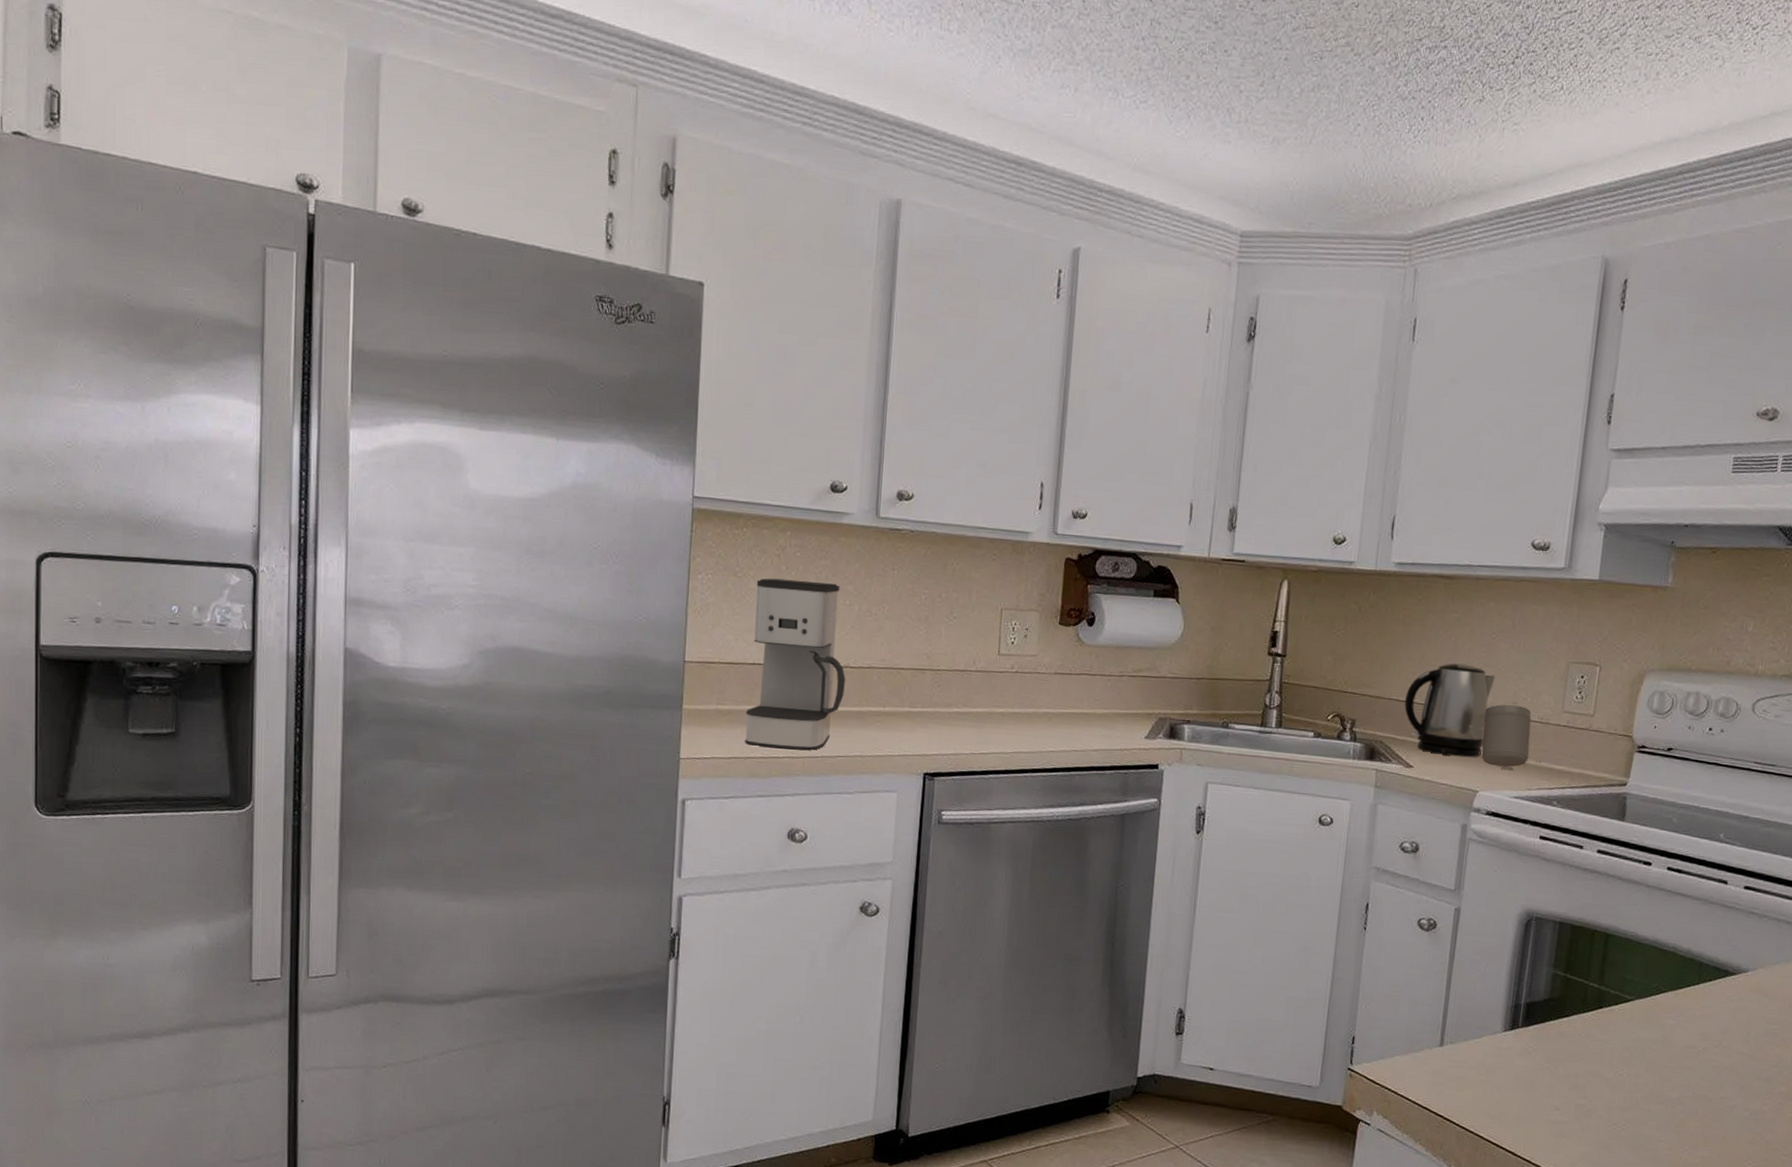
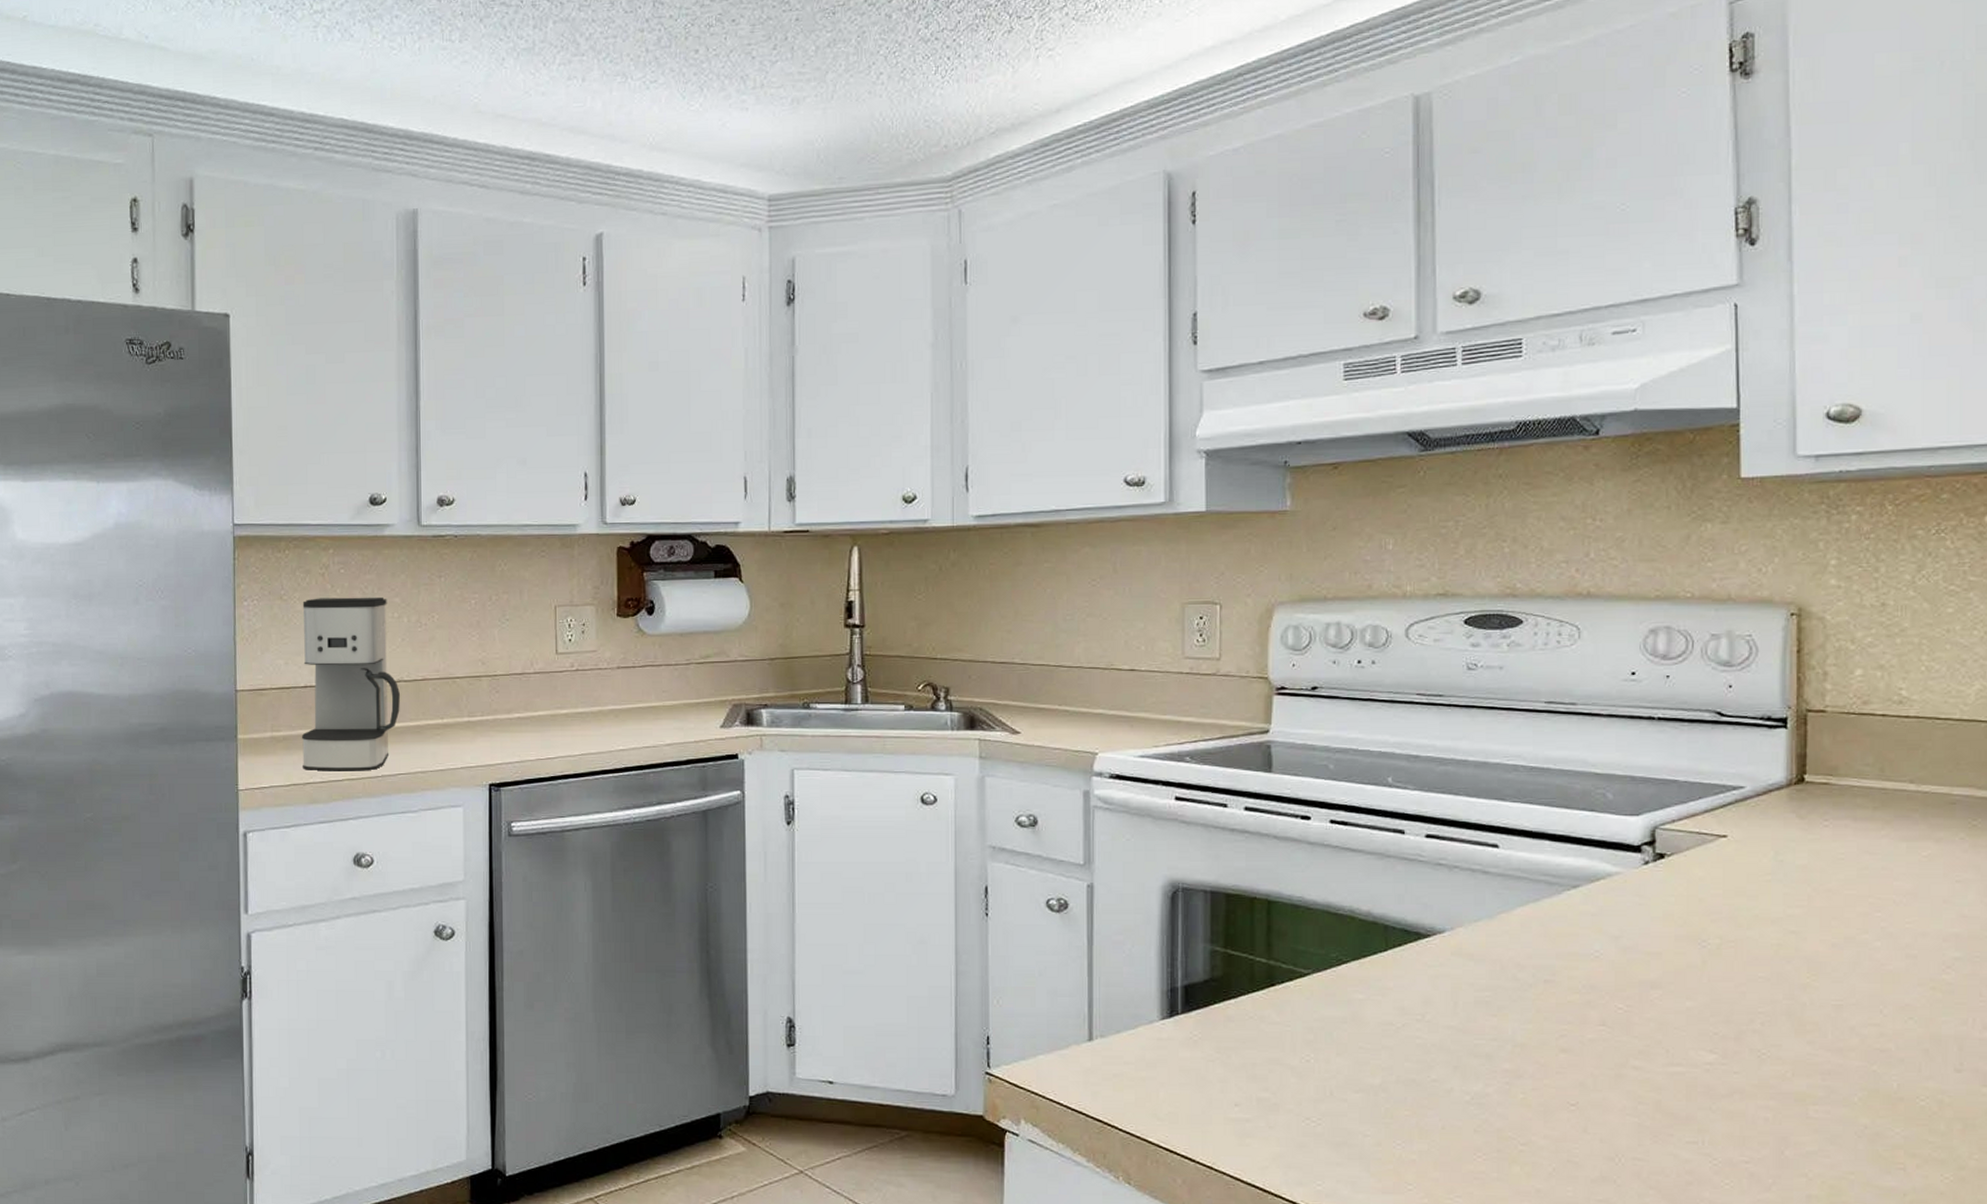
kettle: present [1404,663,1495,758] -> none [1002,616,1101,718]
canister: present [1468,701,1551,771] -> none [1076,651,1171,728]

